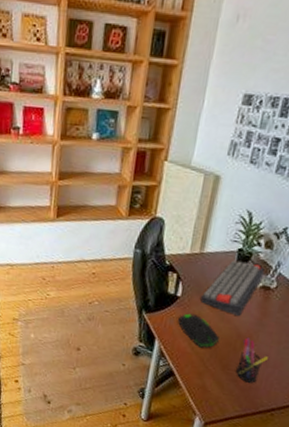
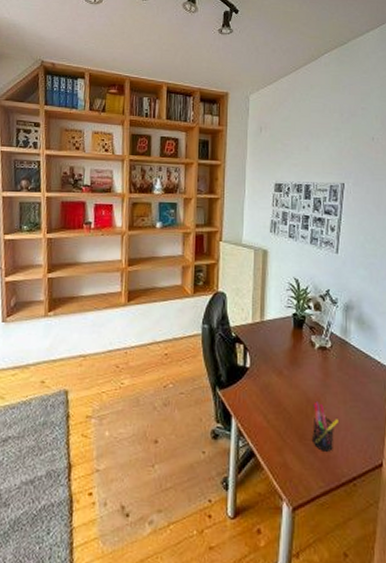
computer mouse: present [178,313,219,348] -> none [251,384,291,420]
keyboard: present [200,260,265,317] -> none [268,325,318,381]

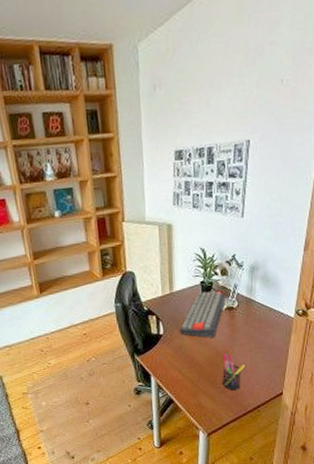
keyboard: none [268,325,318,381] -> present [180,290,226,339]

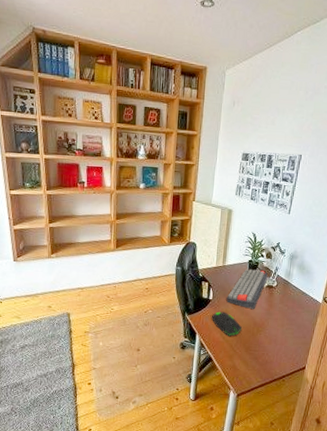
computer mouse: none [166,346,203,373] -> present [212,311,242,337]
pen holder: present [222,353,245,391] -> none [256,324,276,359]

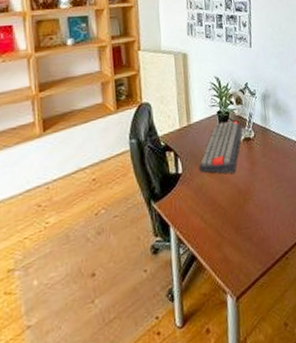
computer mouse: present [212,311,242,337] -> none [186,185,225,219]

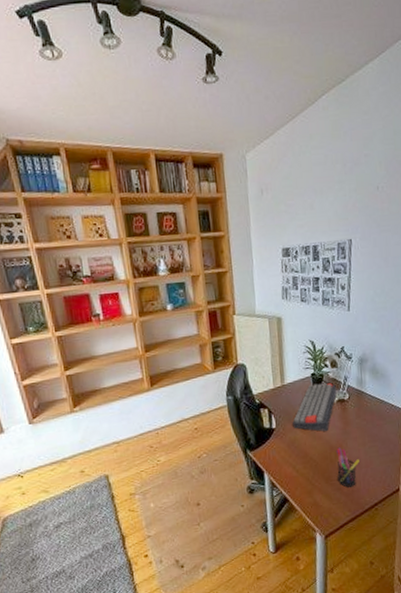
pen holder: none [245,190,268,236] -> present [336,447,359,488]

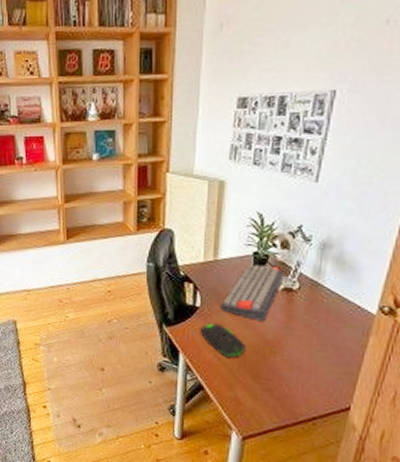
computer mouse: none [279,440,317,469] -> present [201,323,246,358]
pen holder: present [336,447,359,488] -> none [269,343,301,392]

